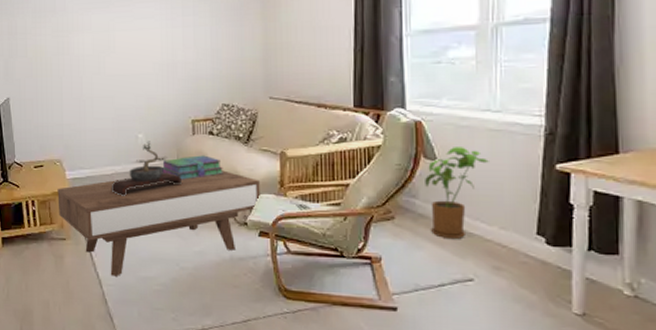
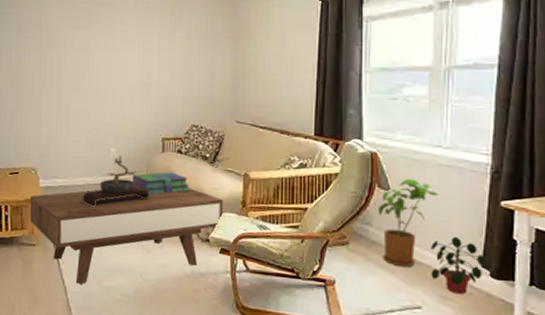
potted plant: none [482,204,544,263] -> present [431,236,489,294]

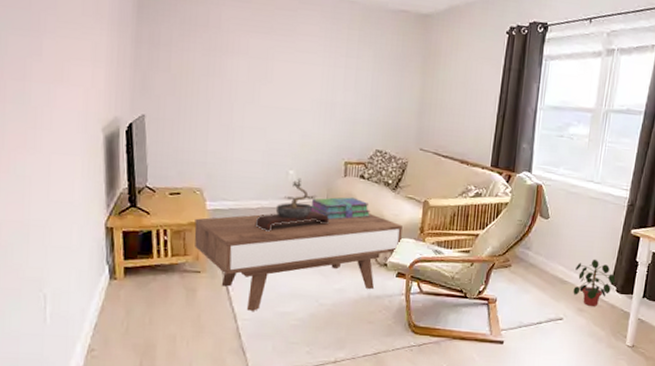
house plant: present [379,179,439,267] -> none [537,209,587,285]

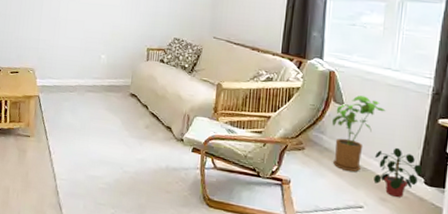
coffee table: present [194,213,403,311] -> none [27,90,198,173]
bonsai tree: present [255,178,330,232] -> none [73,61,134,106]
stack of books: present [309,197,370,220] -> none [117,78,169,98]
house plant: none [537,209,587,285] -> present [332,95,386,172]

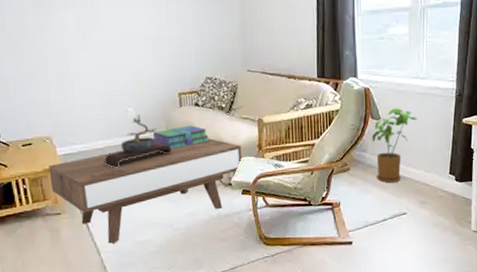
coffee table: none [27,90,198,173] -> present [49,138,242,244]
bonsai tree: none [73,61,134,106] -> present [103,114,173,168]
stack of books: none [117,78,169,98] -> present [151,125,209,149]
potted plant: present [373,147,424,197] -> none [412,152,454,198]

